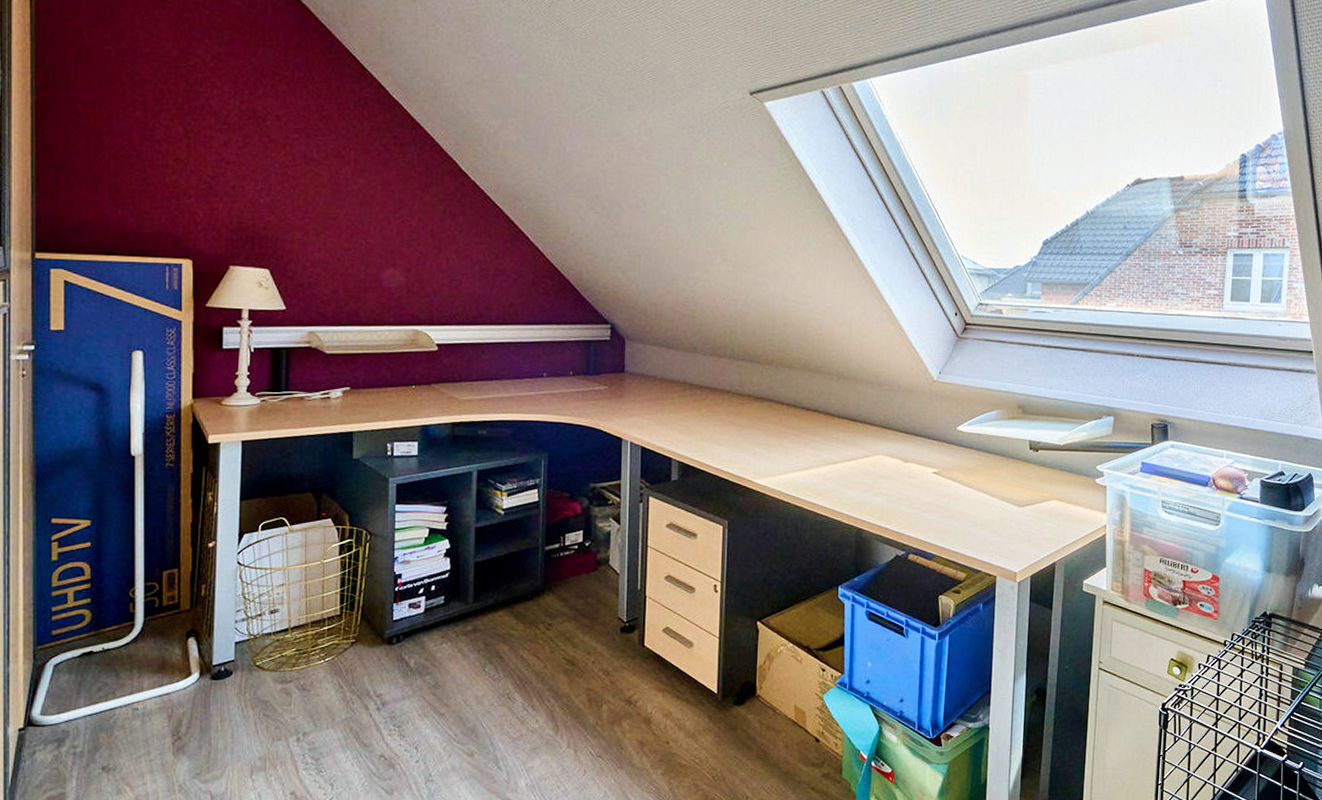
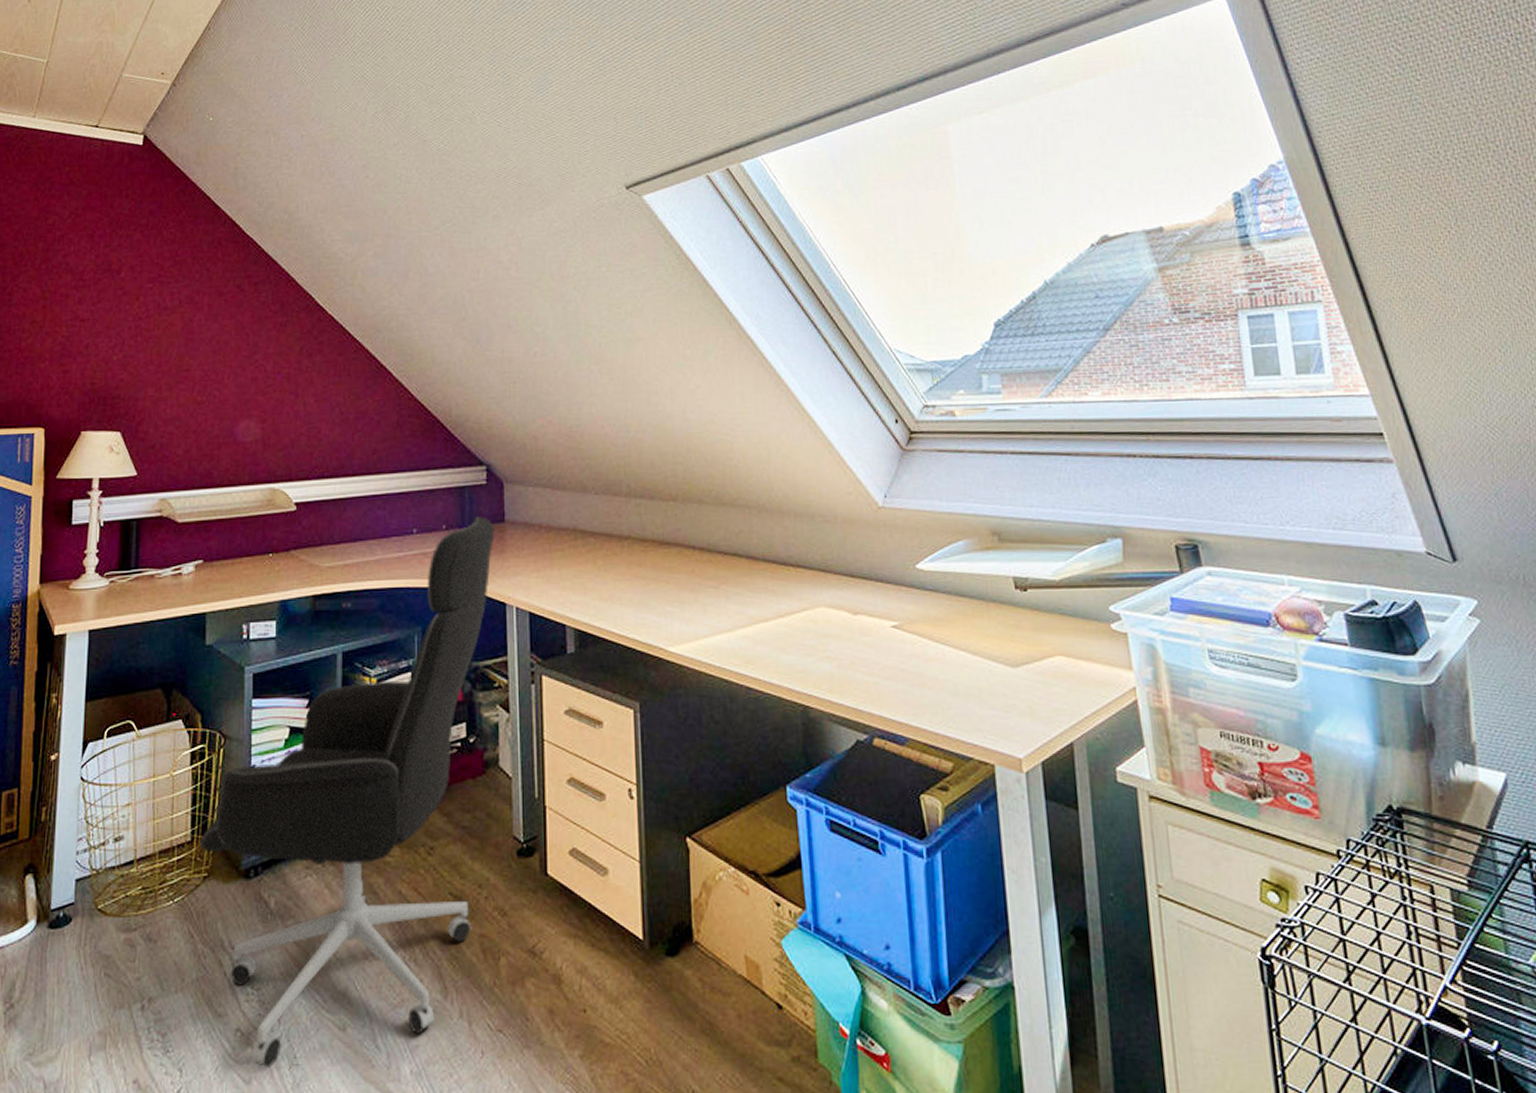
office chair: none [347,366,616,782] -> present [199,516,495,1067]

